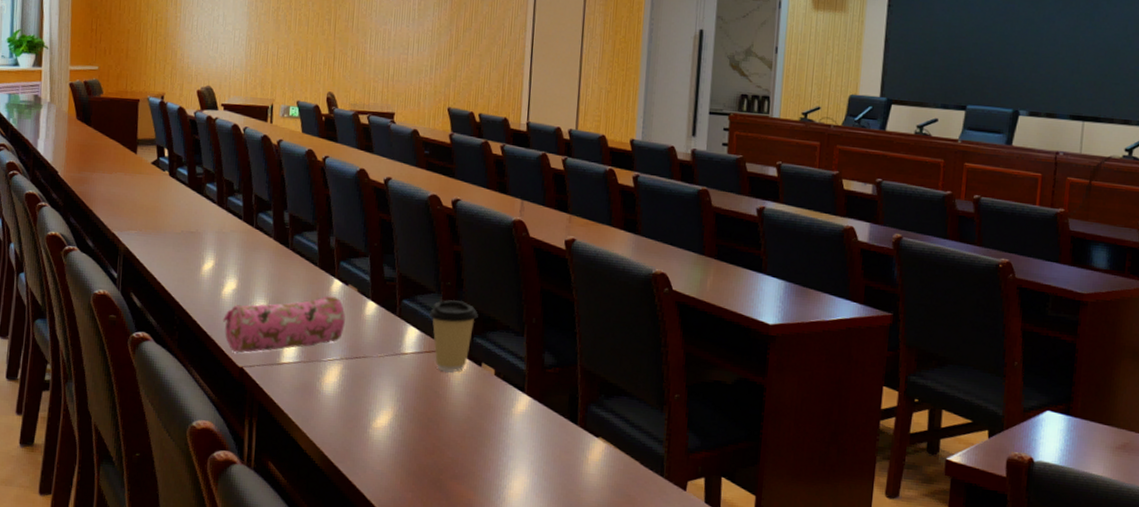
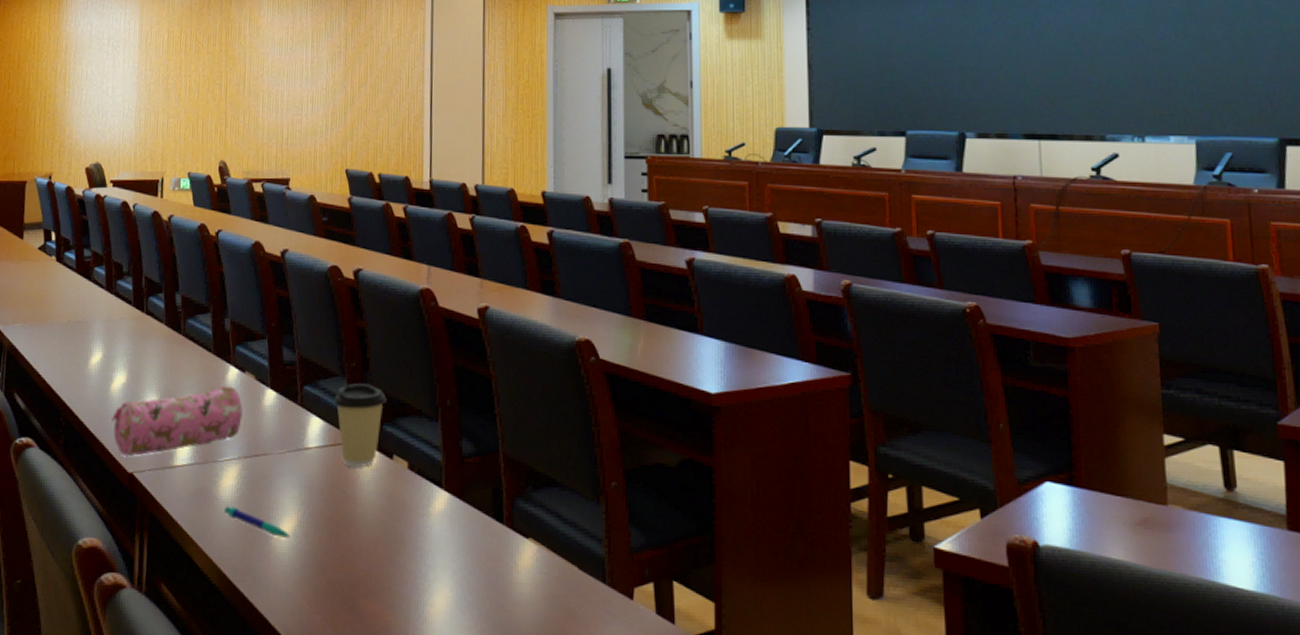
pen: none [326,399,386,428] -> present [223,506,290,538]

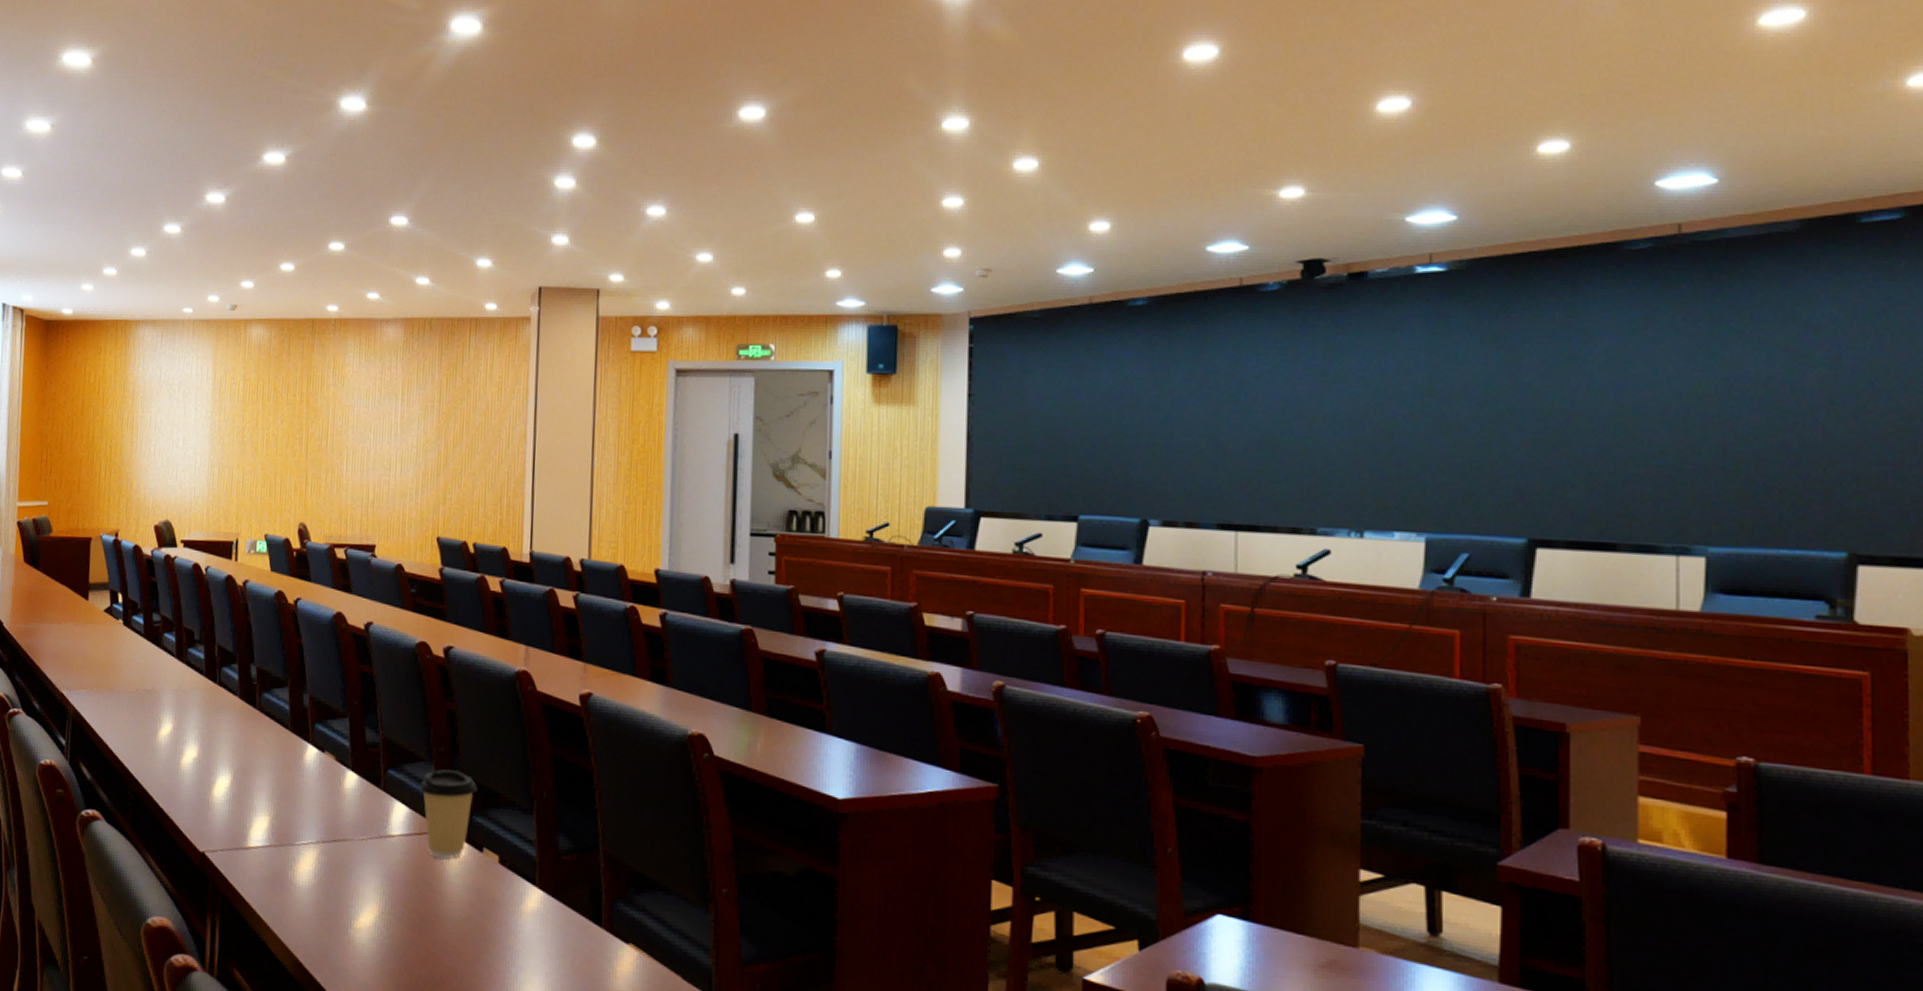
pencil case: present [111,385,243,457] -> none [181,764,322,835]
pen: present [223,506,290,538] -> none [300,892,370,929]

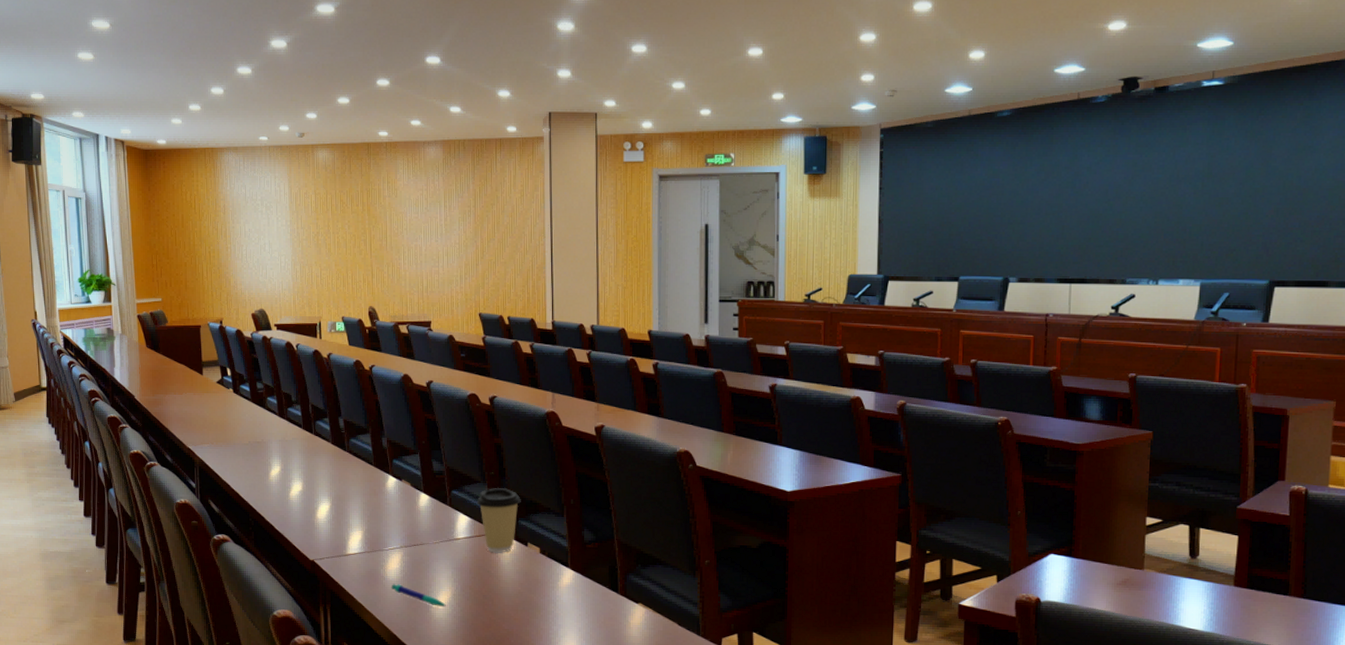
pen: none [300,892,370,929] -> present [391,584,446,607]

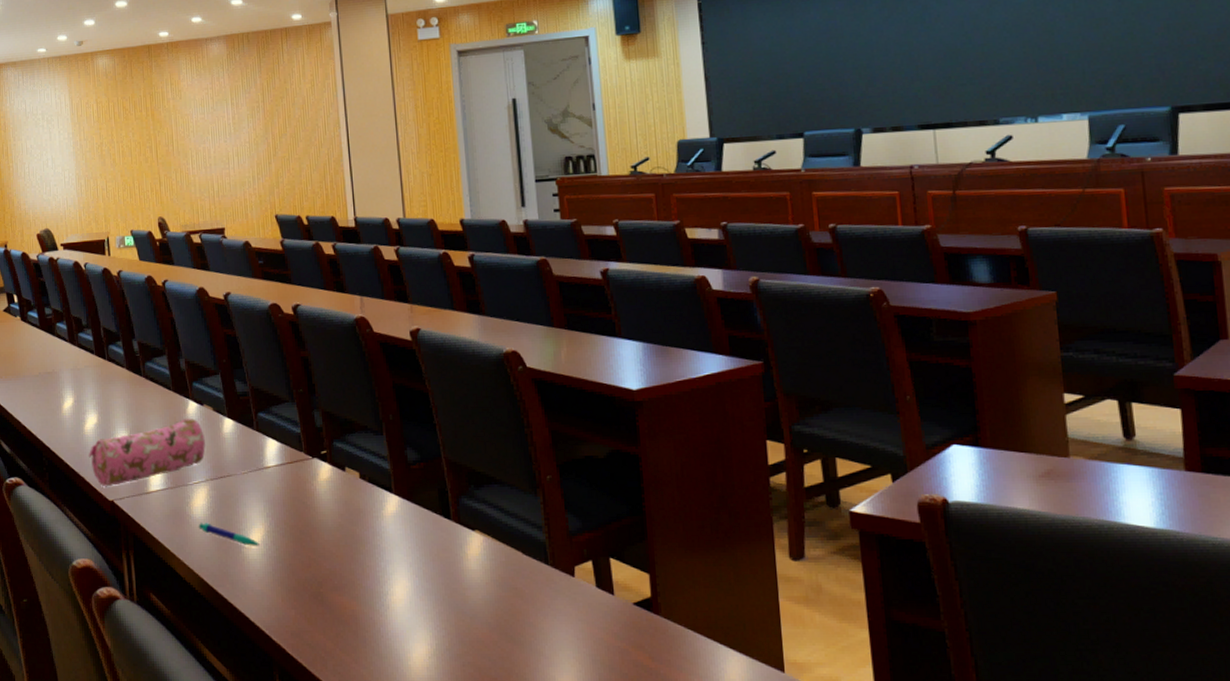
pencil case: none [292,490,402,548] -> present [88,417,205,487]
coffee cup: present [476,487,521,553] -> none [285,406,335,481]

